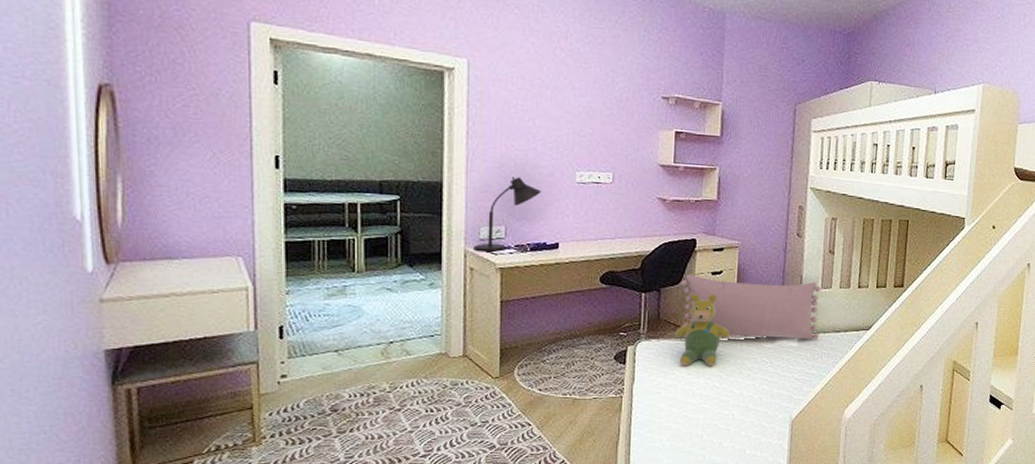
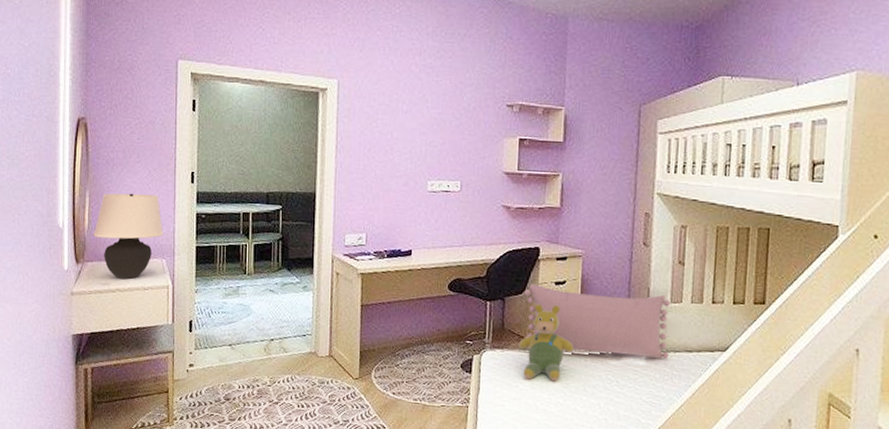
table lamp: none [130,178,238,282] -> present [93,193,164,280]
desk lamp: present [473,176,542,253] -> none [339,186,398,259]

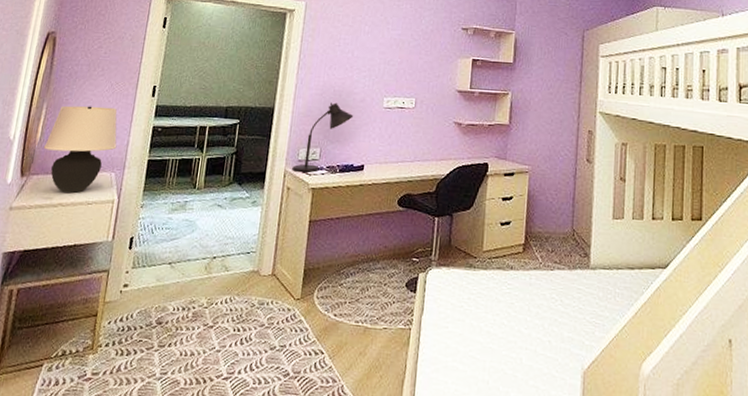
desk lamp: none [339,186,398,259] -> present [292,102,354,174]
teddy bear: present [519,304,575,382] -> none [465,220,520,301]
pillow: present [524,283,671,359] -> none [472,199,613,277]

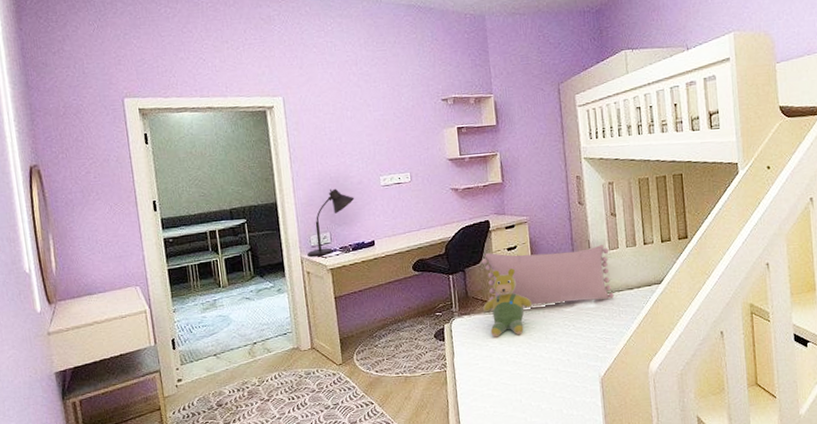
table lamp: present [43,105,117,194] -> none [62,227,134,312]
teddy bear: none [465,220,520,301] -> present [483,268,533,338]
pillow: none [472,199,613,277] -> present [481,245,614,310]

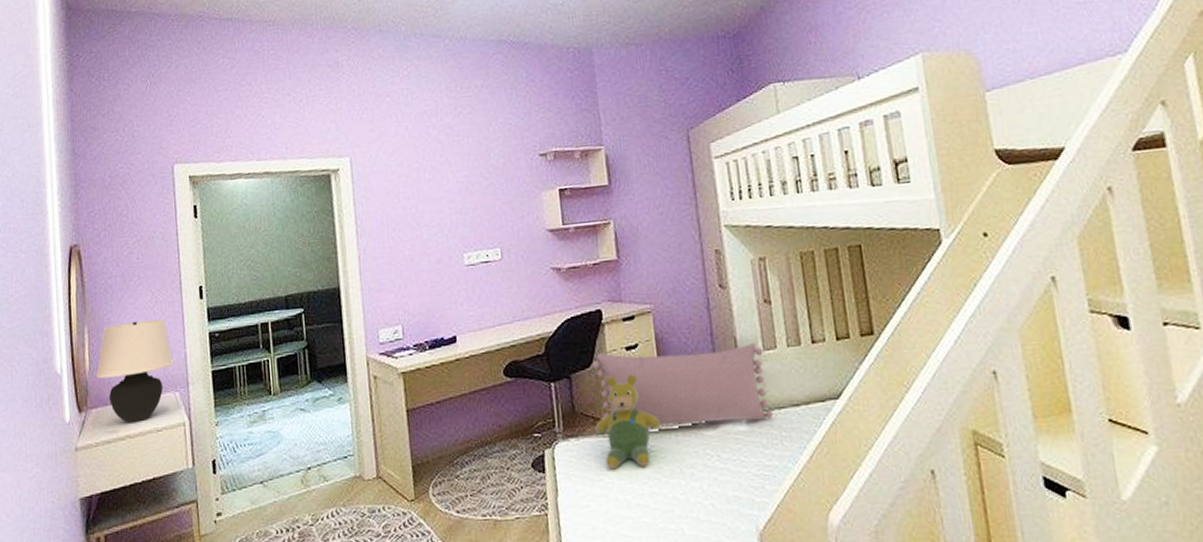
table lamp: none [62,227,134,312] -> present [95,319,175,423]
desk lamp: present [307,188,355,258] -> none [374,269,433,358]

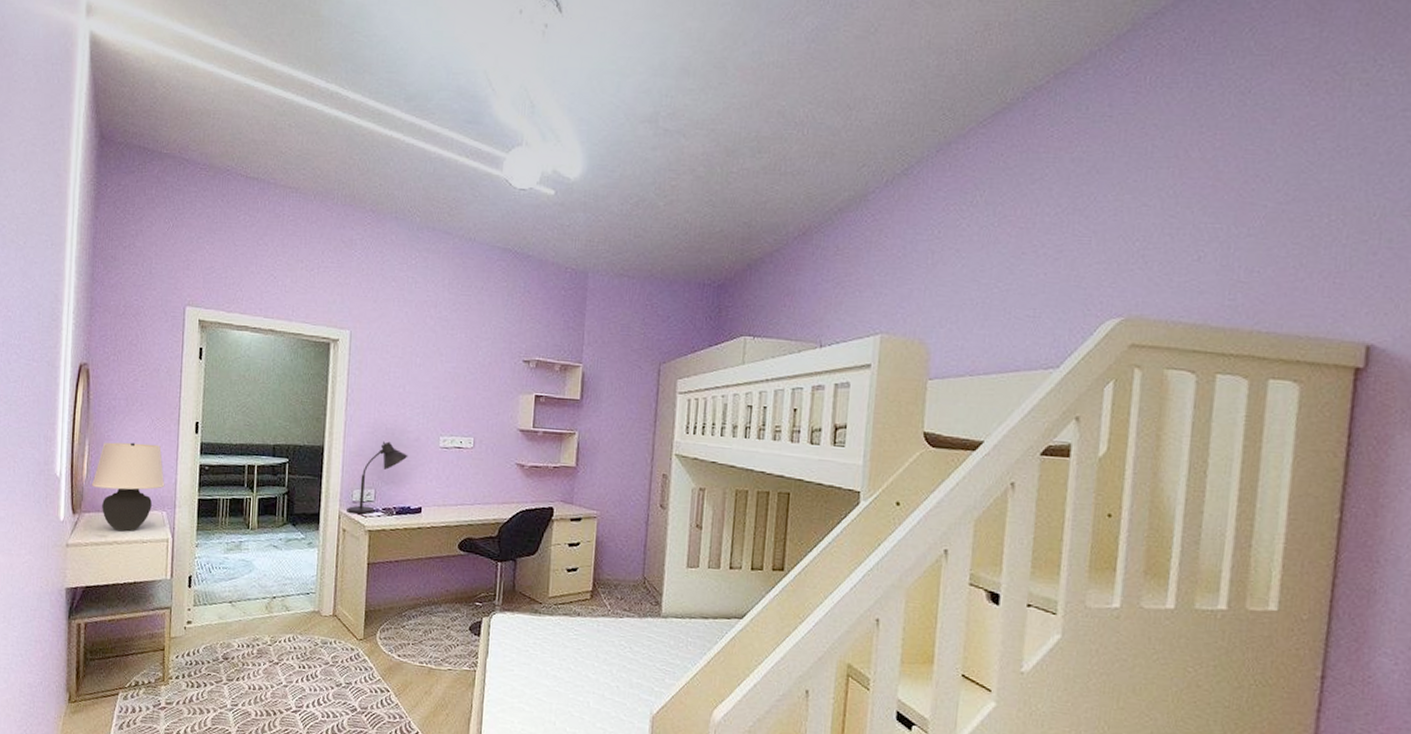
desk lamp: none [374,269,433,358] -> present [347,441,408,515]
pillow: present [592,343,773,431] -> none [536,544,687,626]
teddy bear: present [595,375,661,470] -> none [530,566,587,647]

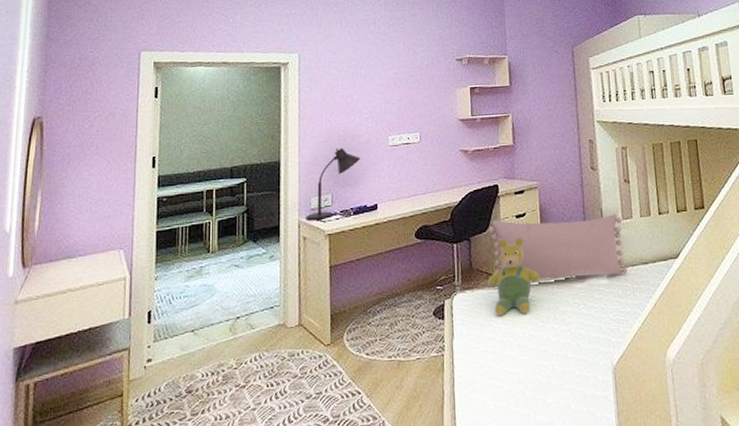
table lamp: present [91,442,165,532] -> none [43,184,122,278]
teddy bear: none [530,566,587,647] -> present [488,238,541,316]
pillow: none [536,544,687,626] -> present [488,214,628,284]

